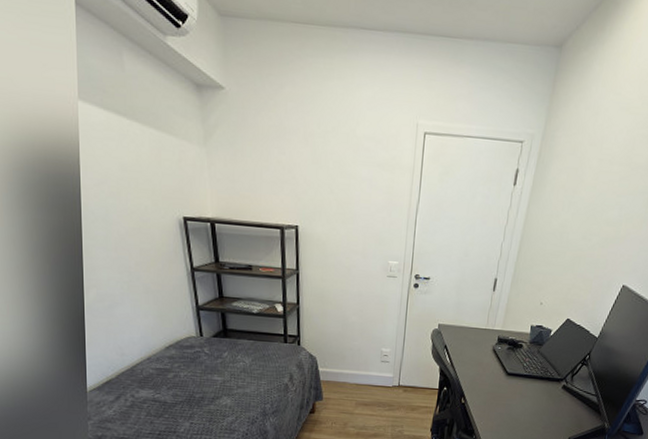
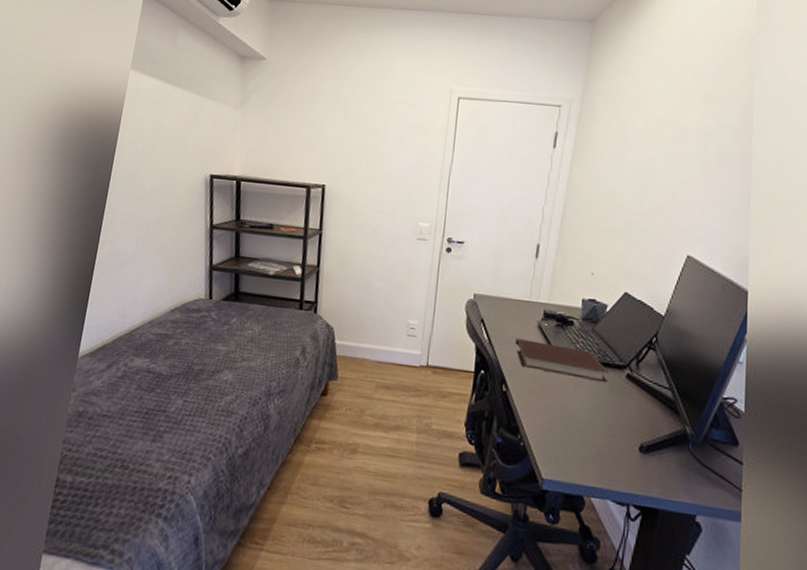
notebook: none [473,360,549,393] -> present [515,338,609,383]

